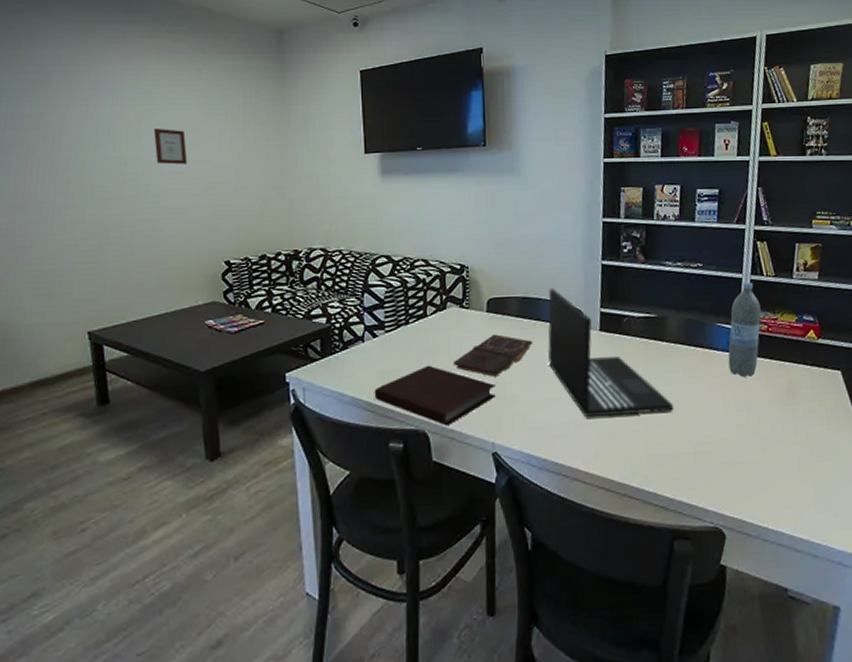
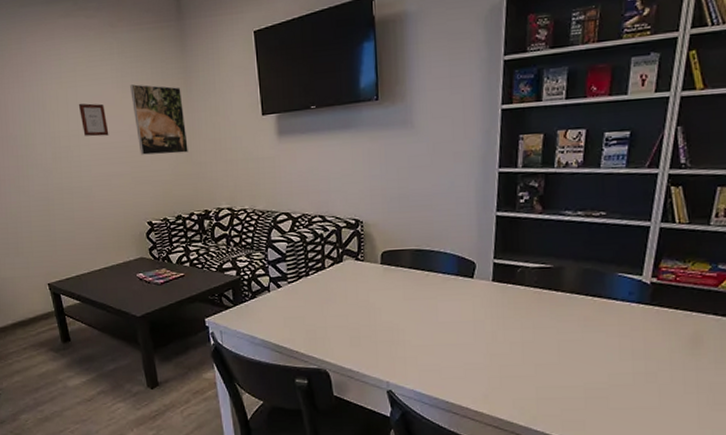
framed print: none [218,113,280,188] -> present [130,84,188,155]
notebook: present [374,365,496,426] -> none [280,312,390,366]
book: present [452,334,533,377] -> none [349,285,426,324]
laptop: present [548,288,674,418] -> none [440,240,567,362]
water bottle: present [728,282,762,377] -> none [628,230,670,327]

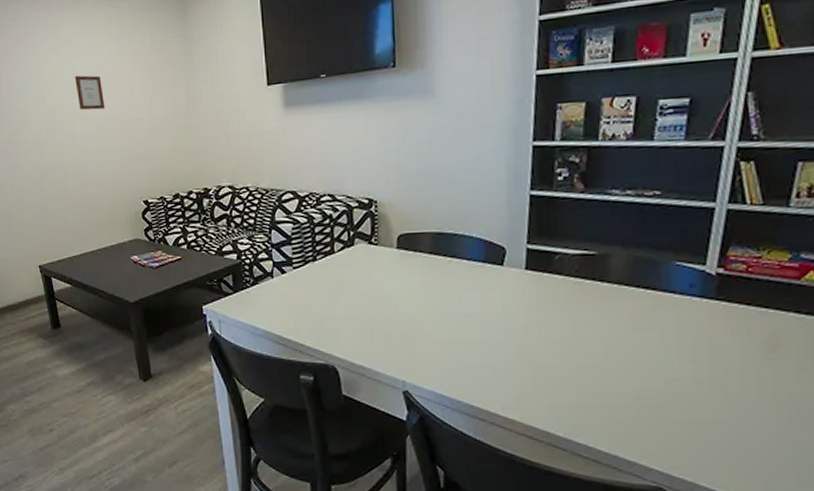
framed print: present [130,84,188,155] -> none [128,54,188,129]

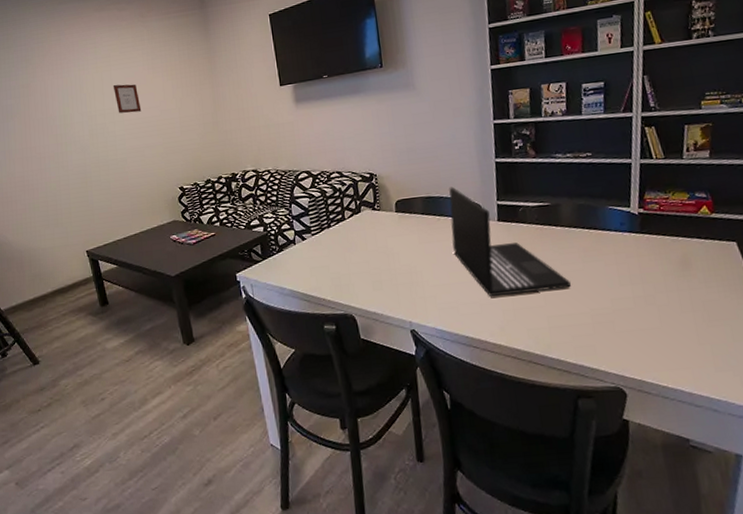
laptop: none [464,222,614,362] -> present [449,186,572,297]

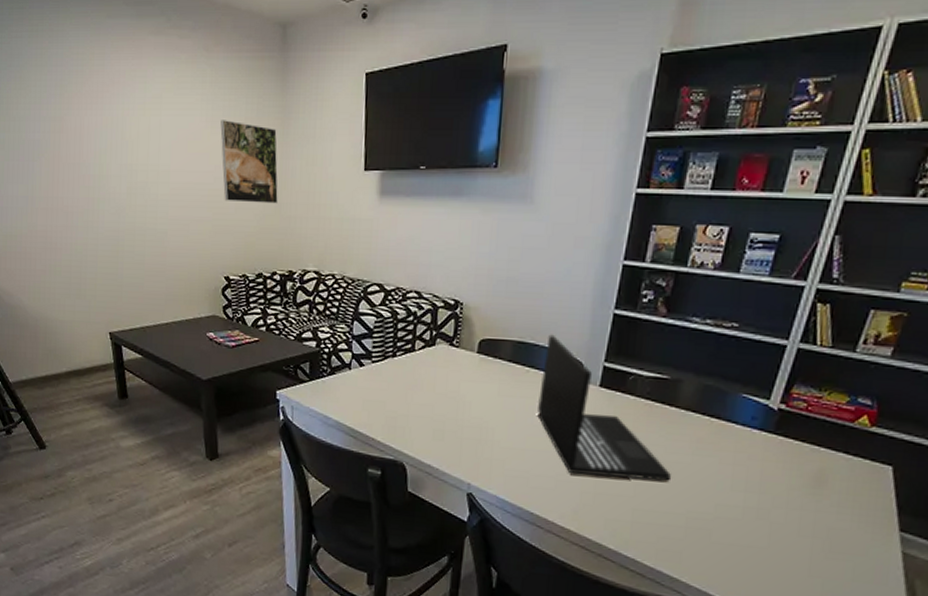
picture frame: present [113,84,142,114] -> none [161,134,192,175]
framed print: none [160,65,215,127] -> present [220,120,278,204]

